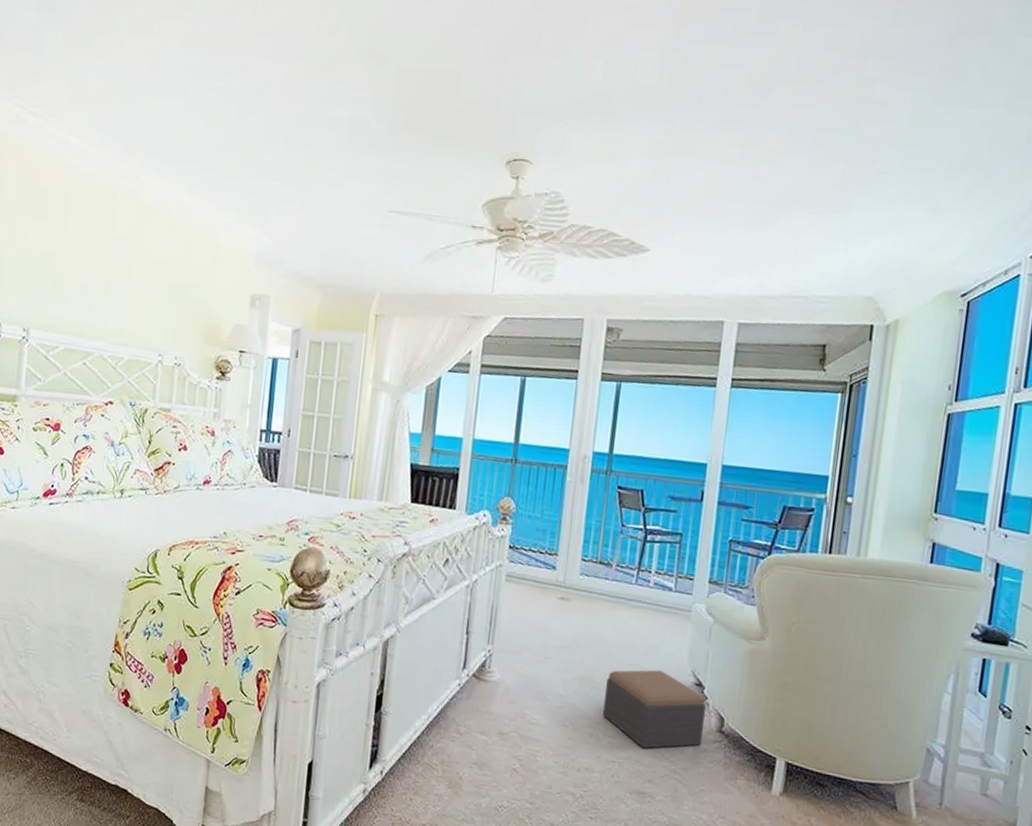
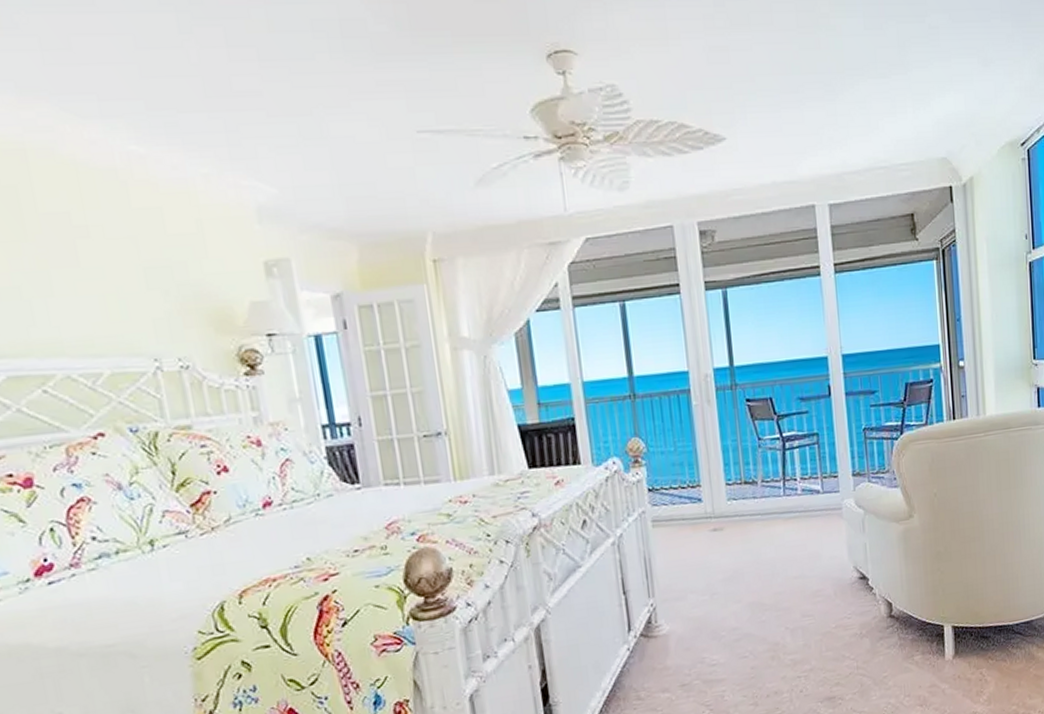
footstool: present [603,669,707,749] -> none [776,574,877,655]

